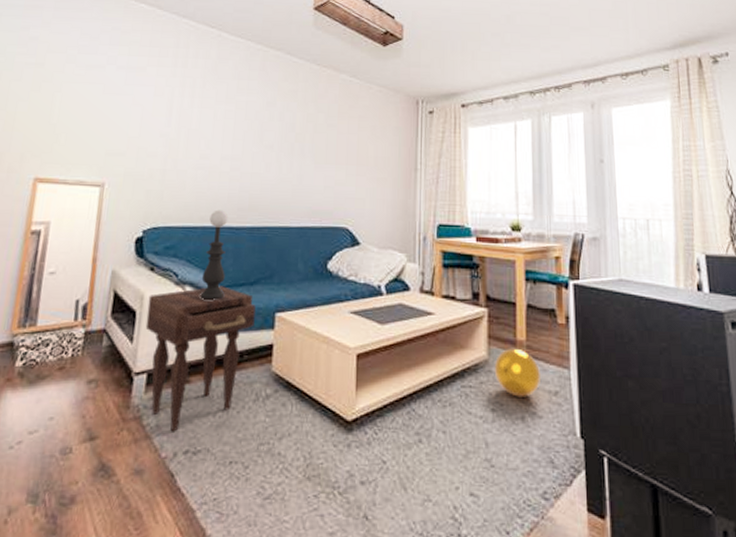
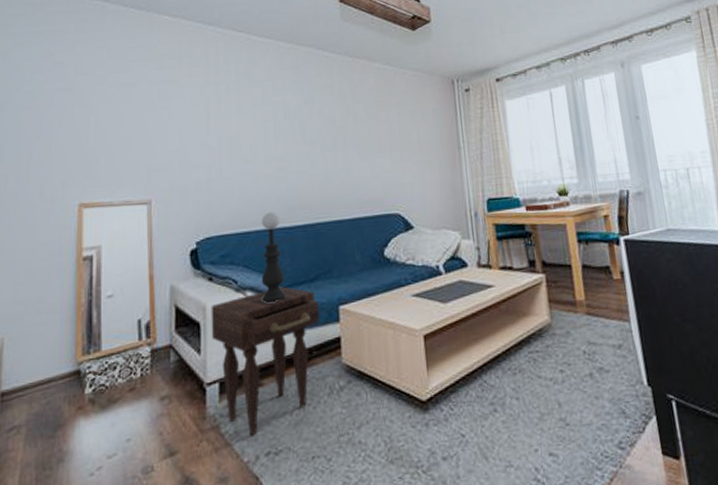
ball: present [494,348,541,397] -> none [557,308,604,355]

